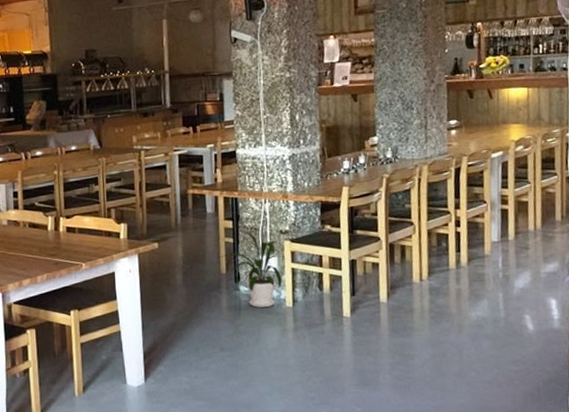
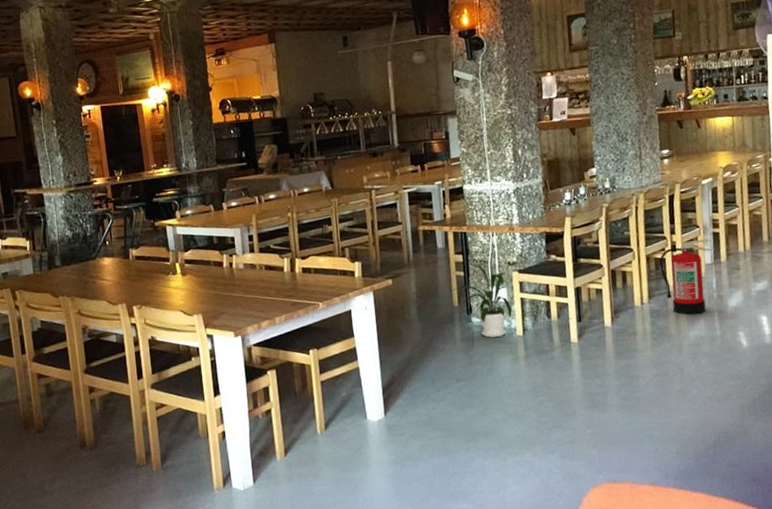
fire extinguisher: none [441,216,502,294] -> present [659,239,715,314]

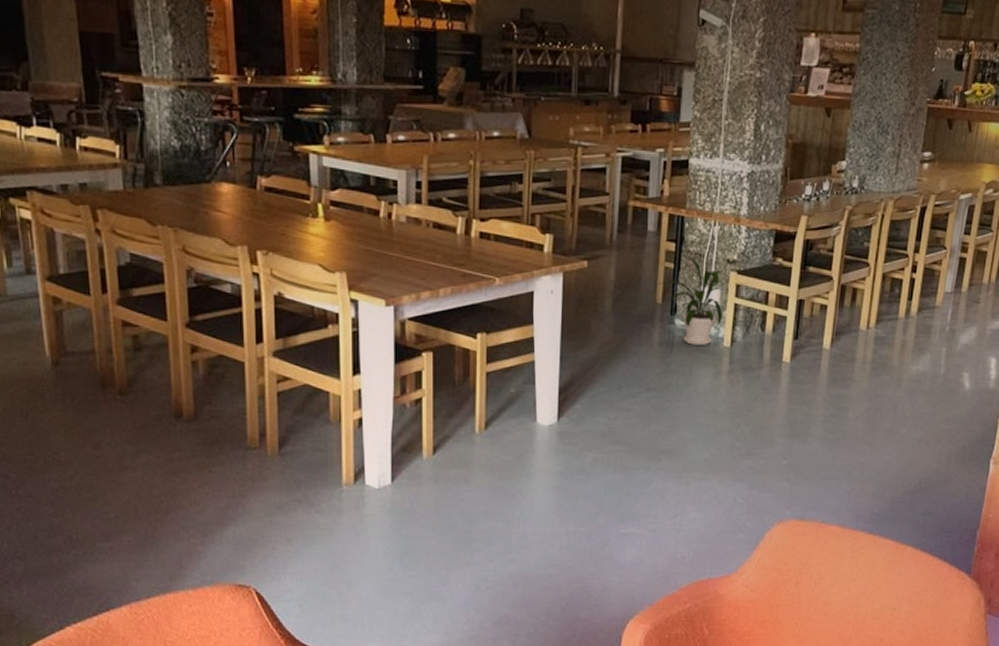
fire extinguisher: present [659,239,715,314] -> none [894,263,957,347]

